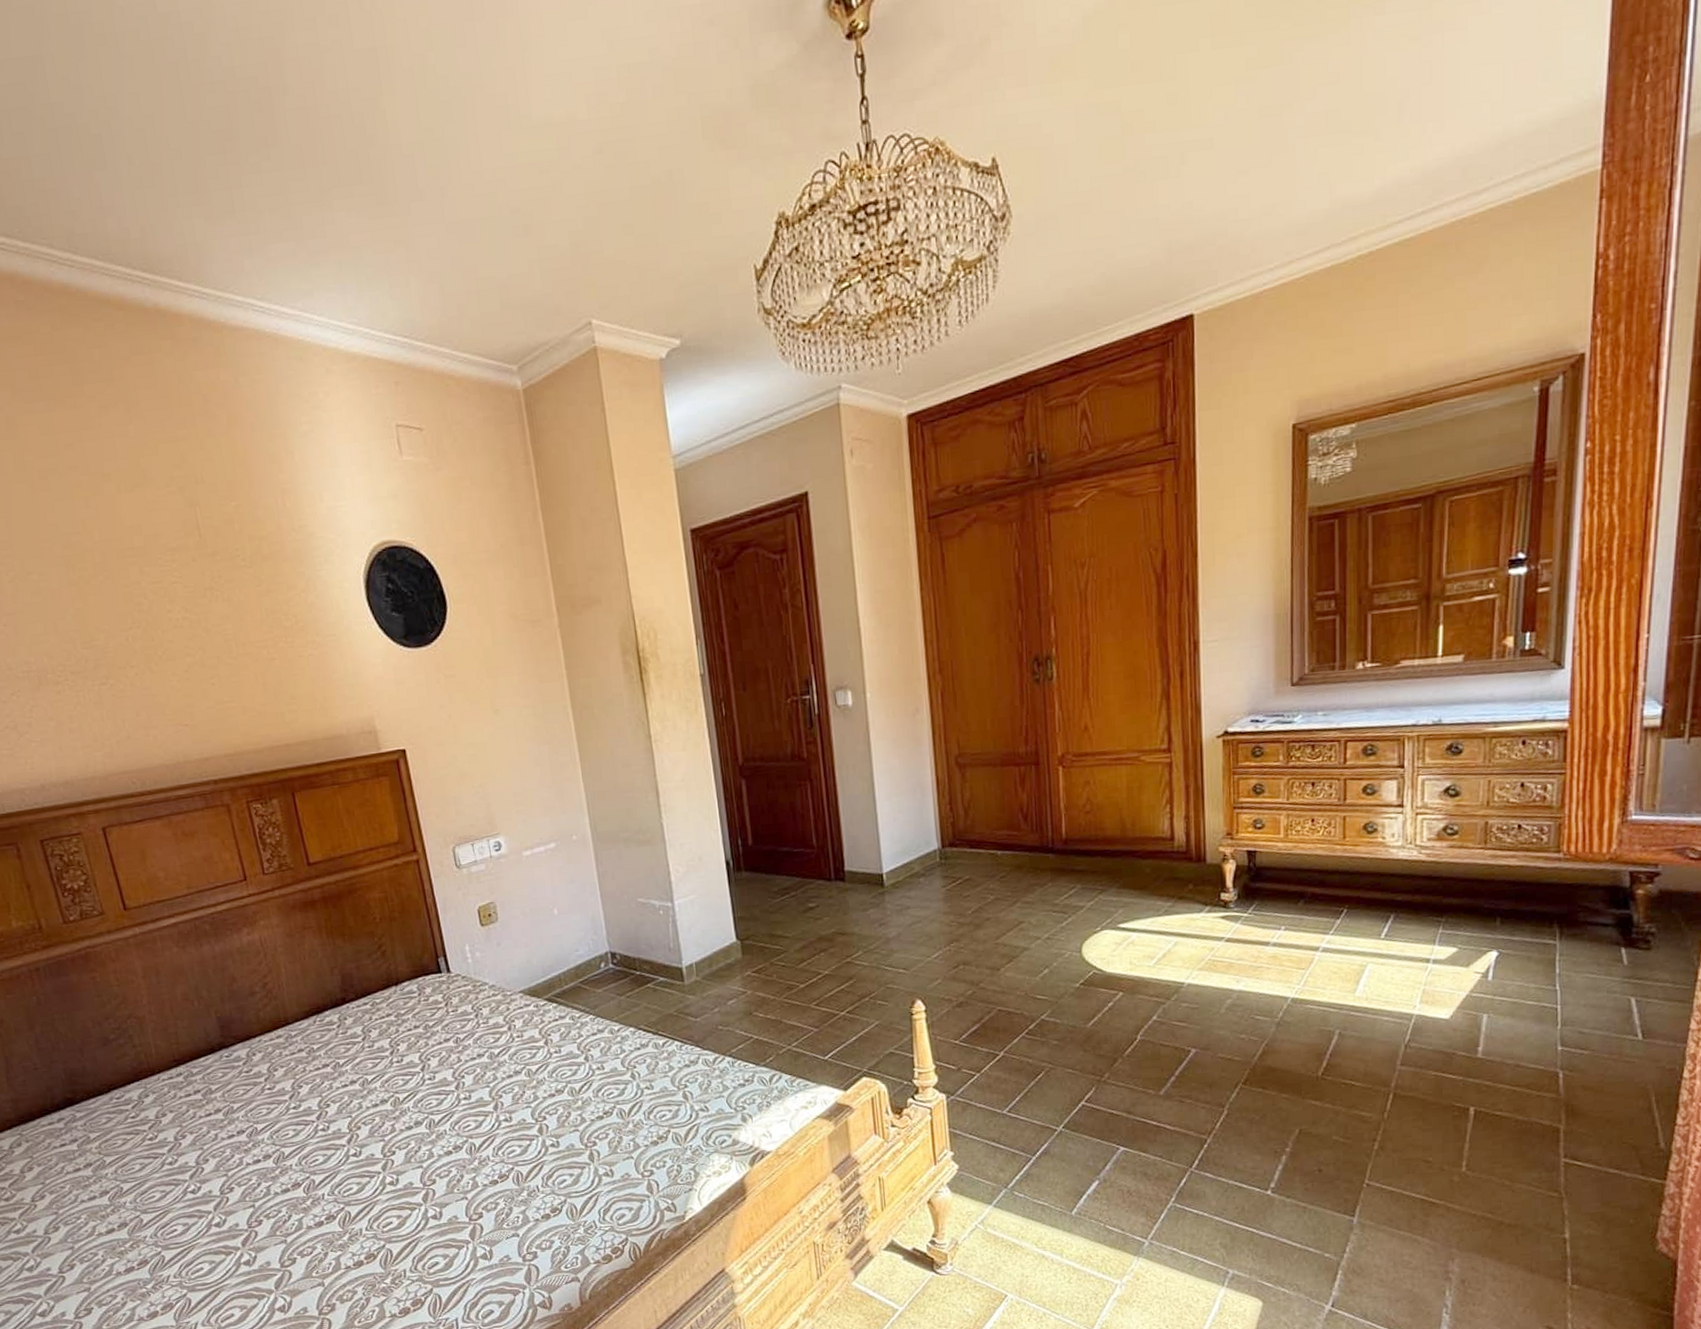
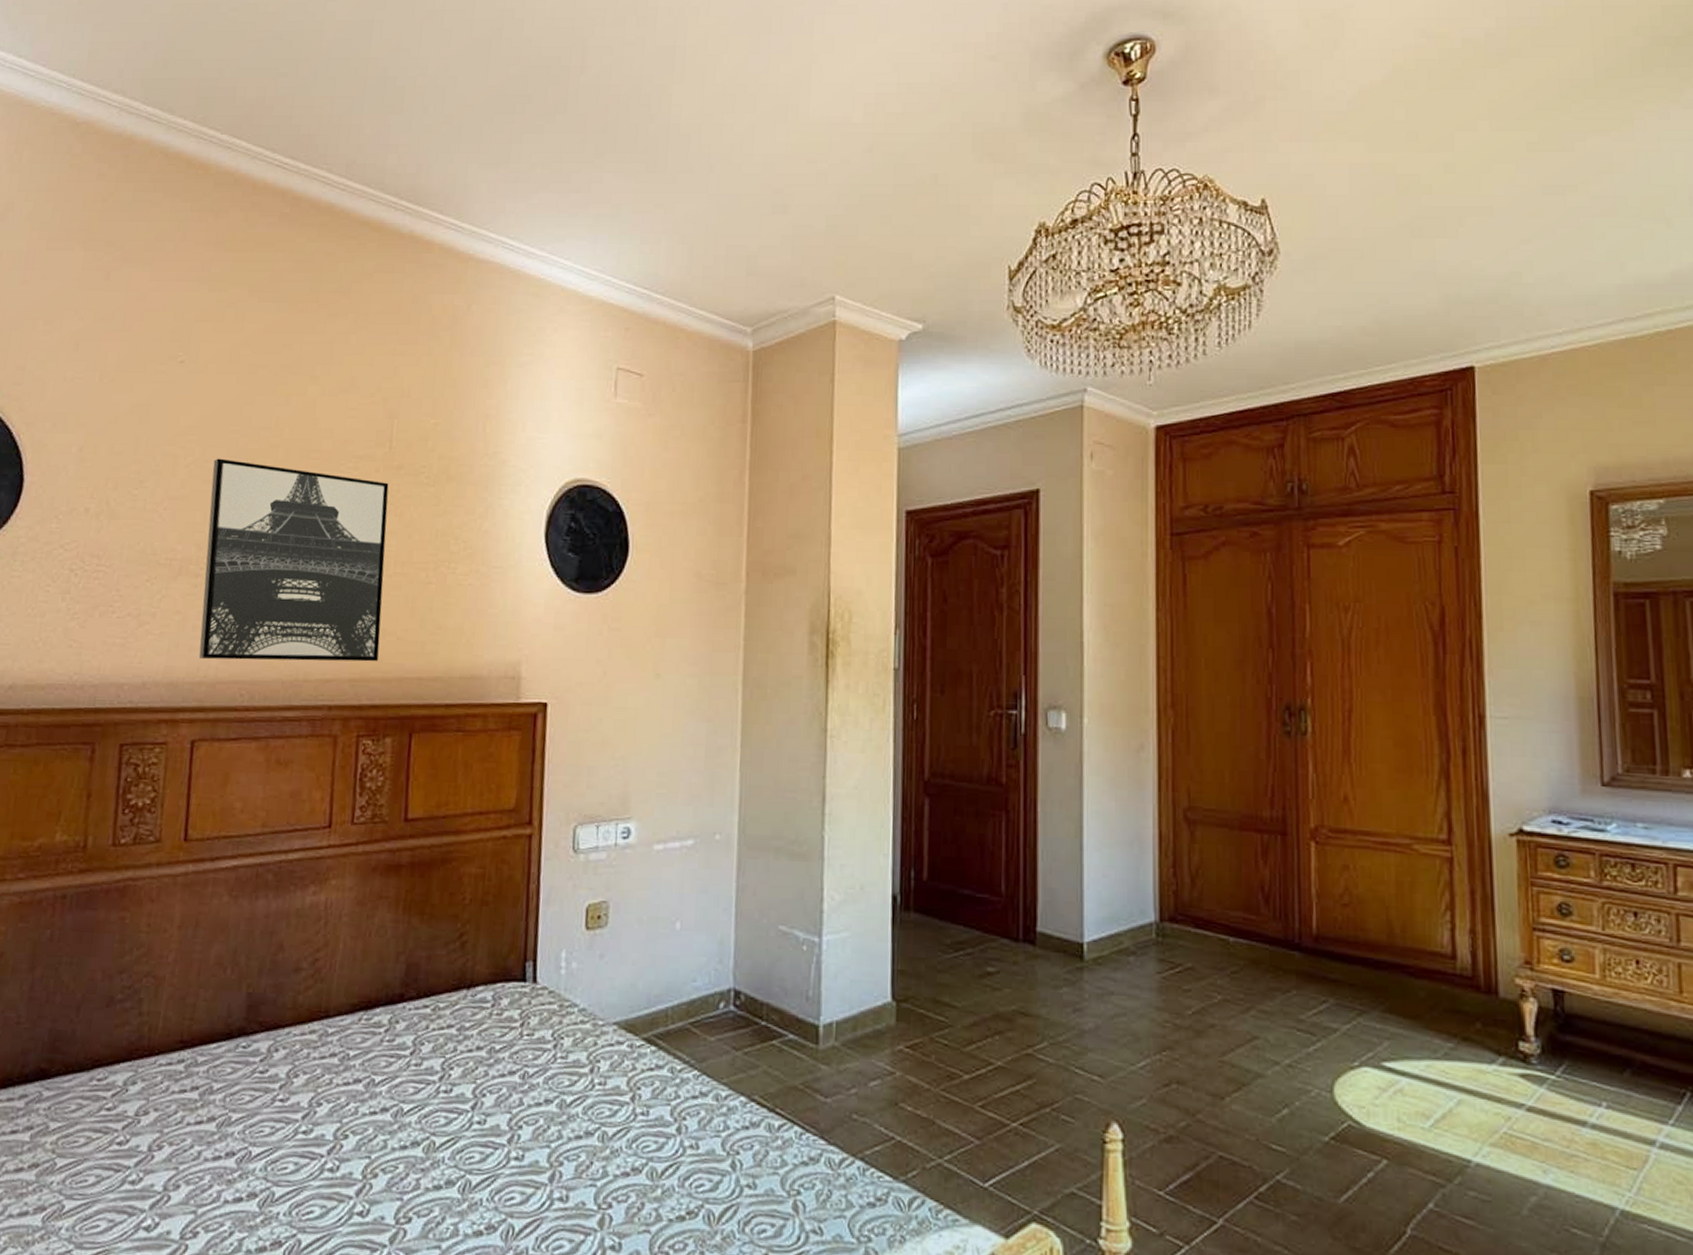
wall art: none [35,568,247,757] -> present [198,458,389,662]

